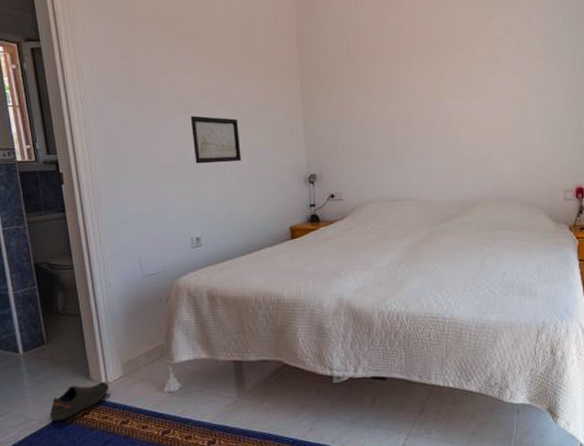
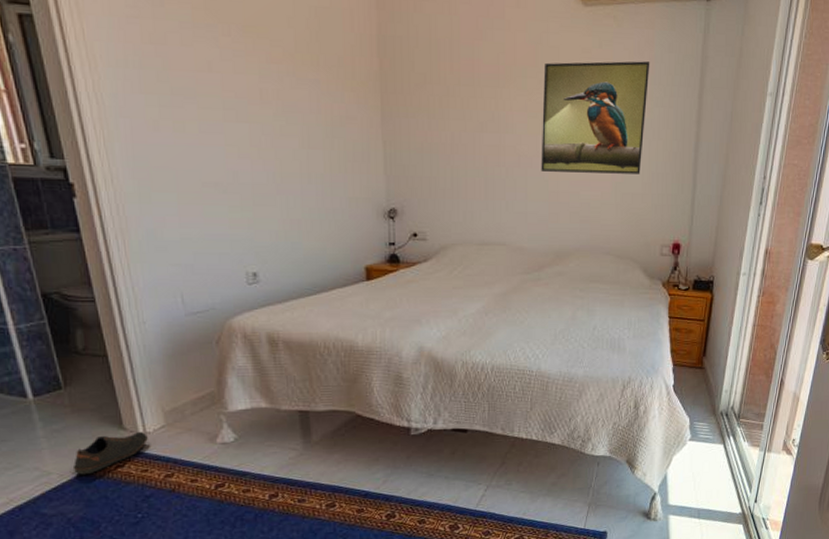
wall art: present [190,115,241,164] -> none [242,126,308,187]
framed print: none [440,25,539,131] -> present [541,61,650,174]

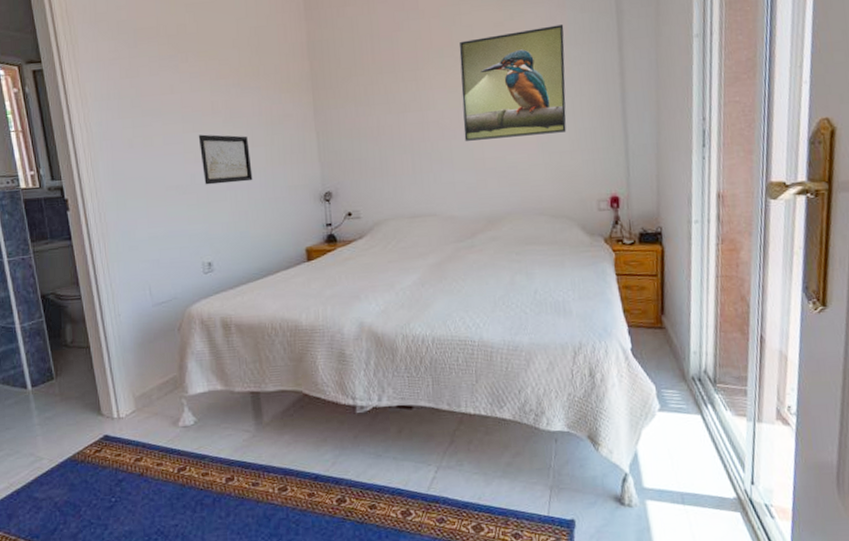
shoe: present [72,432,148,475] -> none [60,417,121,460]
wall art: none [242,126,308,187] -> present [198,134,253,185]

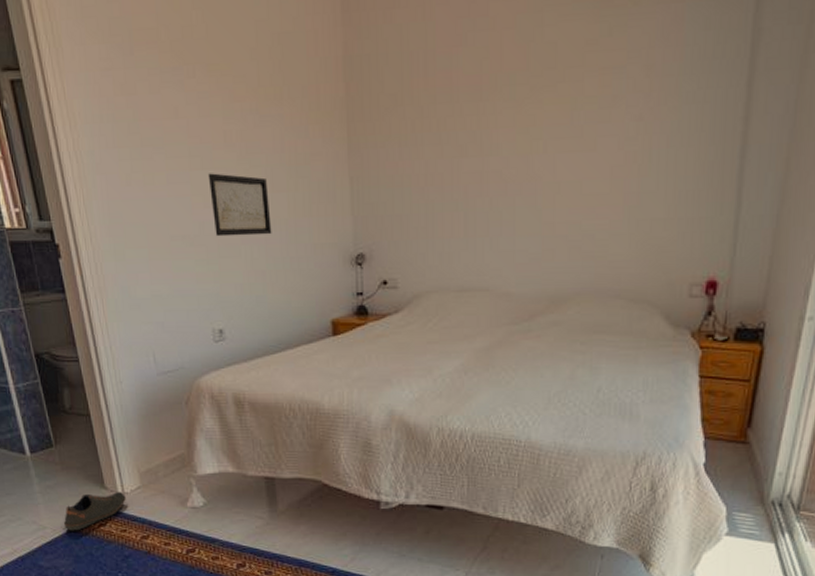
shoe: none [60,417,121,460] -> present [63,492,126,531]
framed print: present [459,24,567,141] -> none [532,46,679,199]

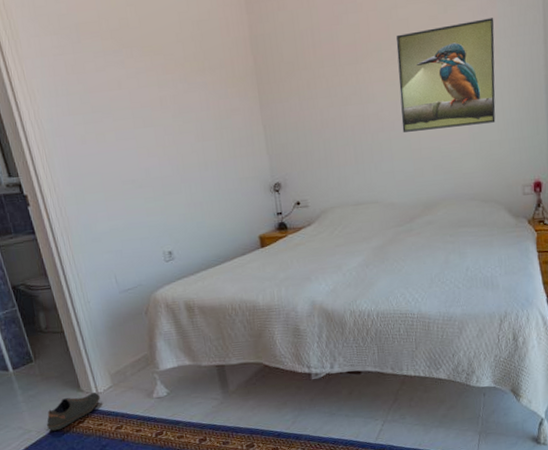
wall art: present [207,173,272,237] -> none [149,129,205,179]
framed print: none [532,46,679,199] -> present [396,18,496,133]

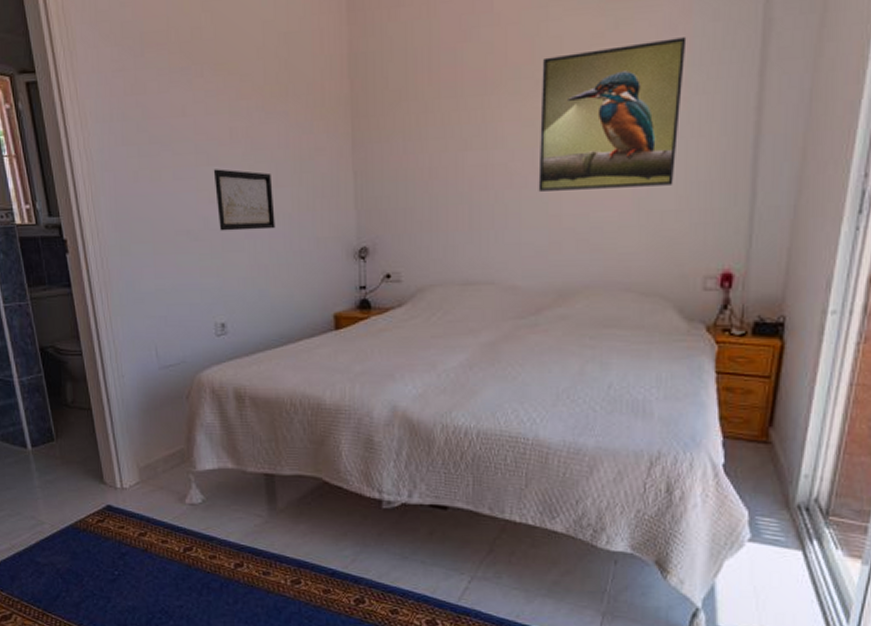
shoe: present [46,393,100,431] -> none [61,487,125,527]
wall art: none [149,129,205,179] -> present [213,169,275,231]

